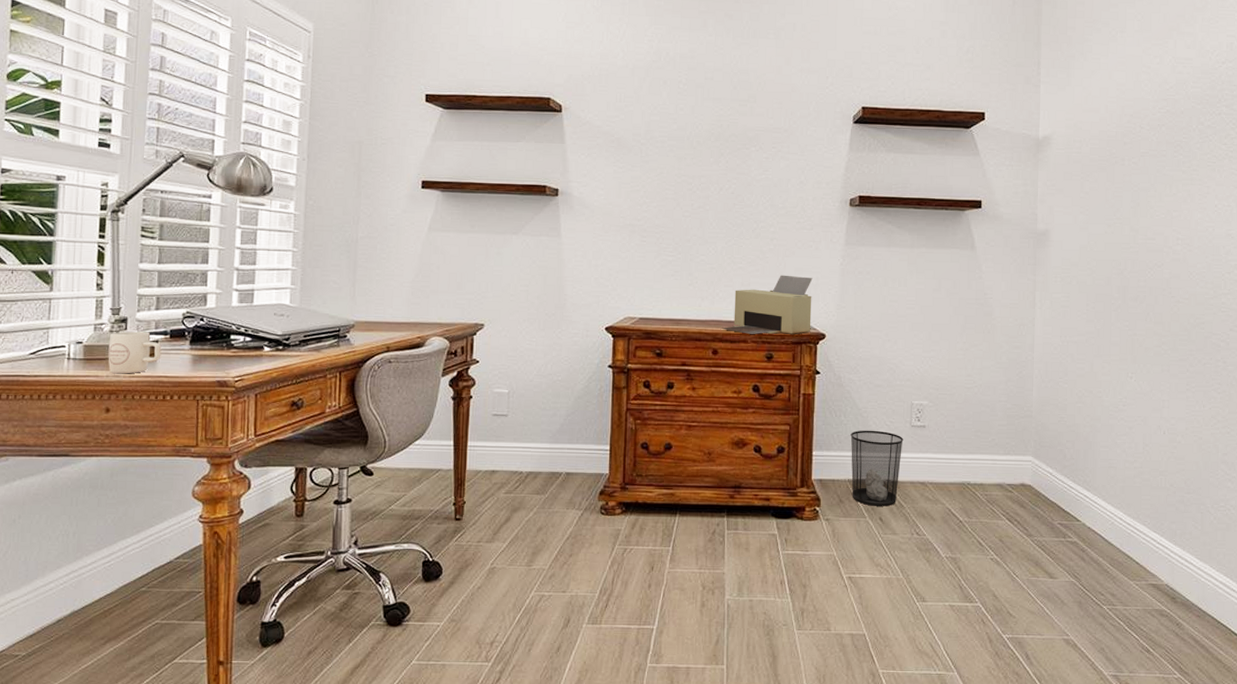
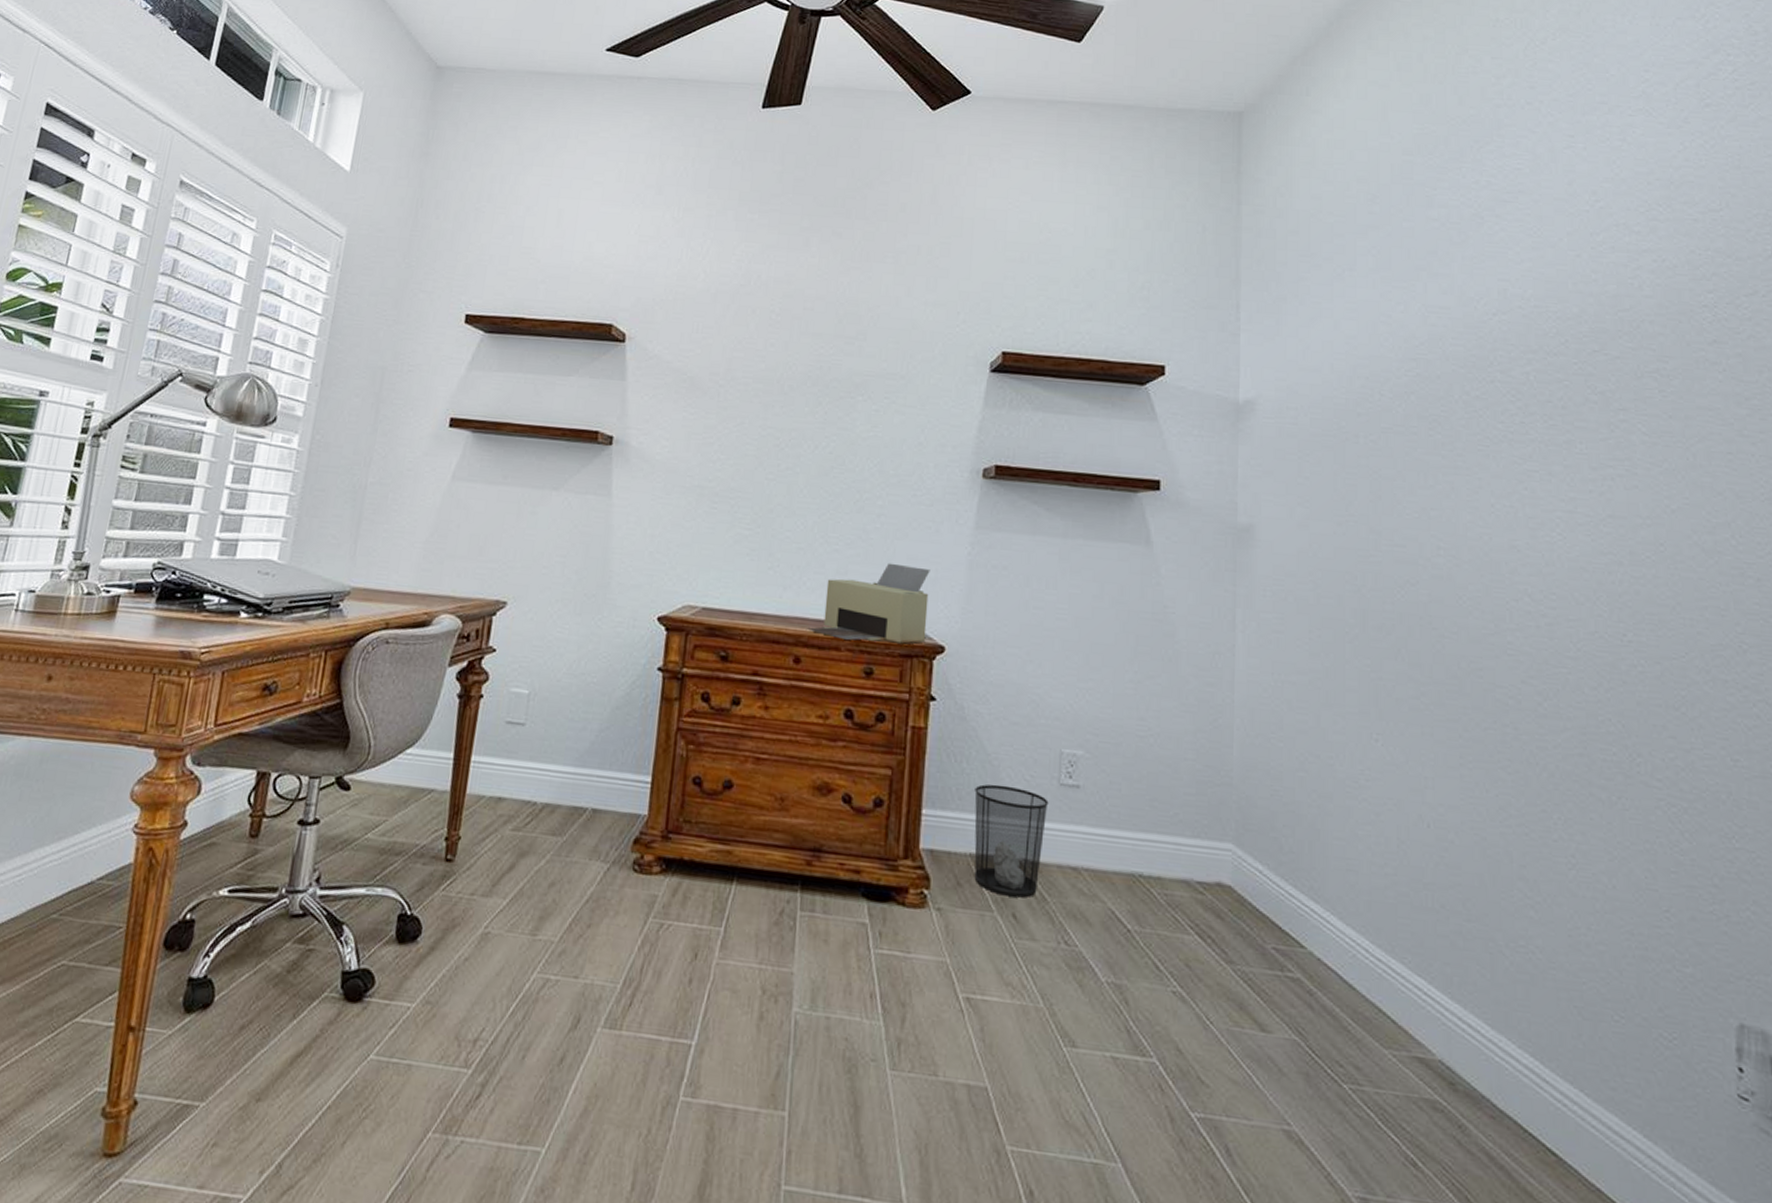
mug: present [108,331,162,374] -> none [59,581,123,634]

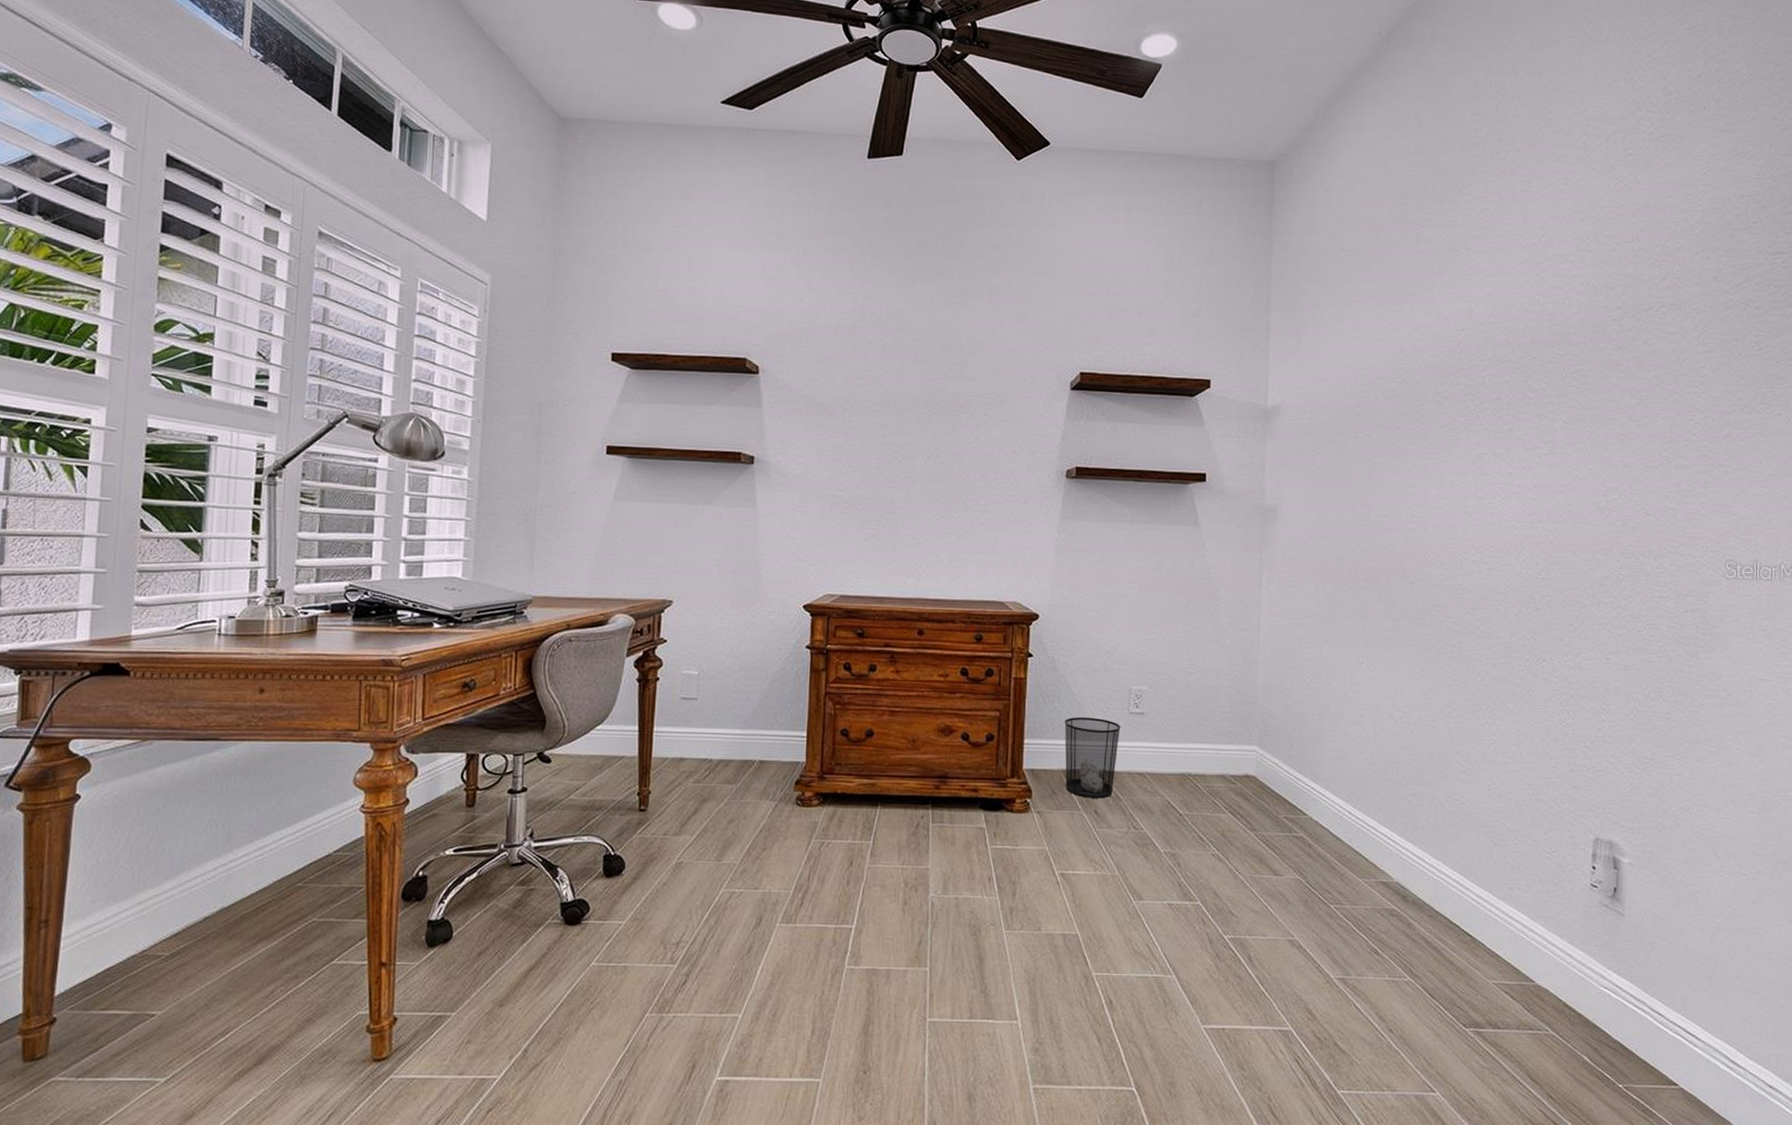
printer: present [805,562,930,644] -> none [926,550,1026,614]

